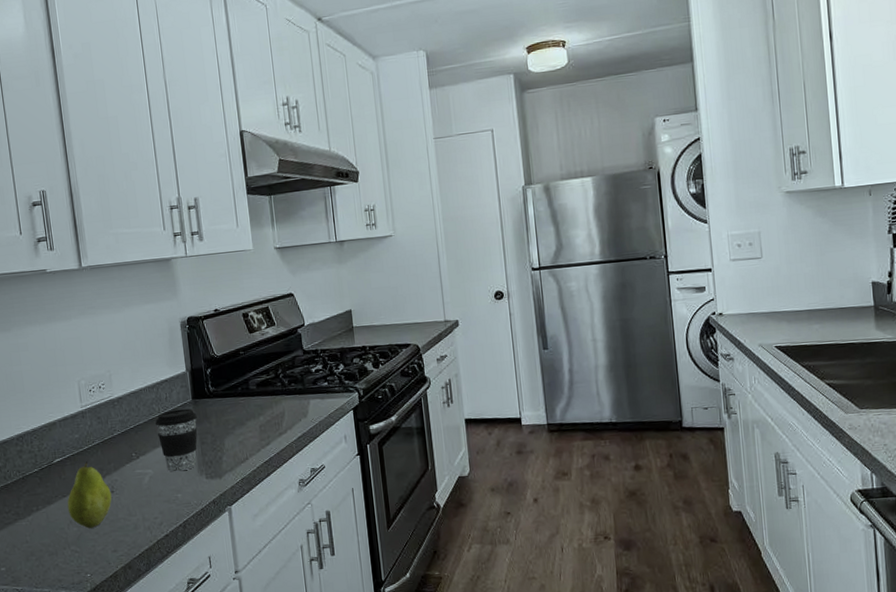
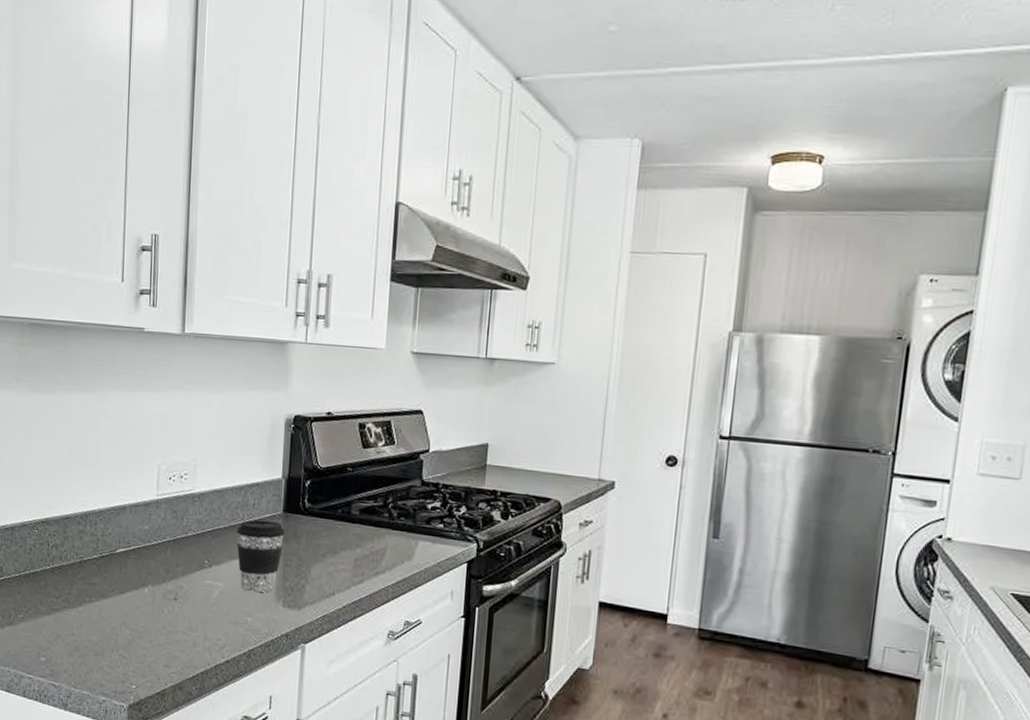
fruit: present [67,461,112,528] -> none [123,558,174,635]

